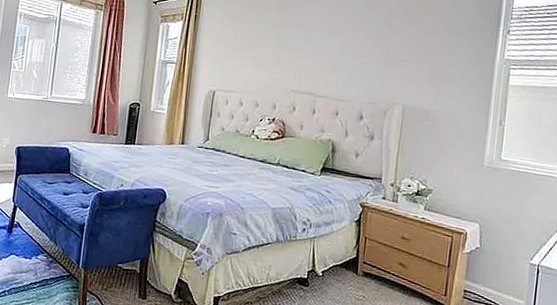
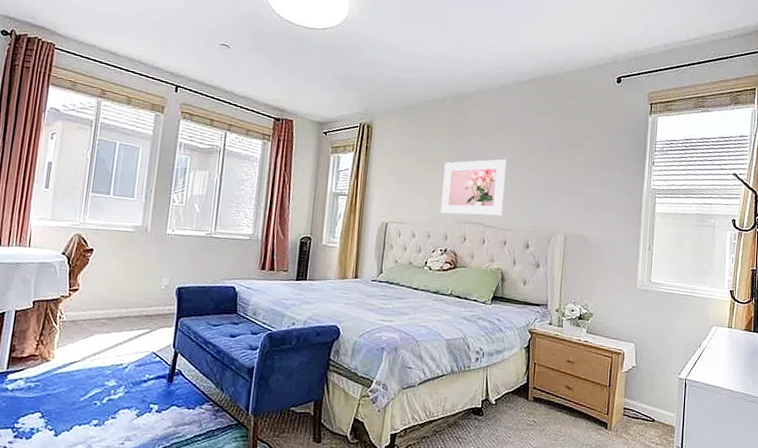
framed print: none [269,27,341,86] -> present [440,158,507,216]

